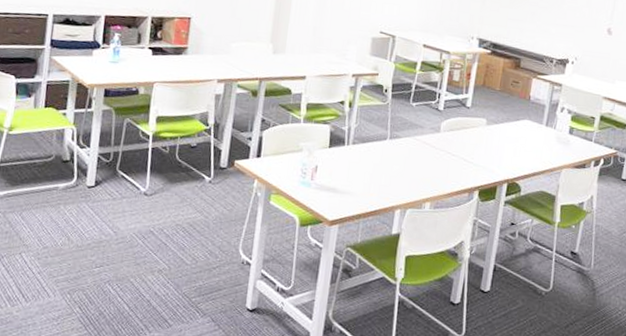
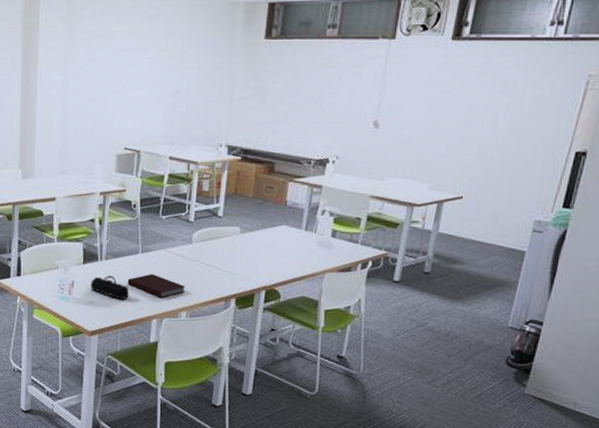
pencil case: none [334,161,375,188] -> present [90,276,129,300]
notebook: none [373,162,431,188] -> present [127,274,185,299]

